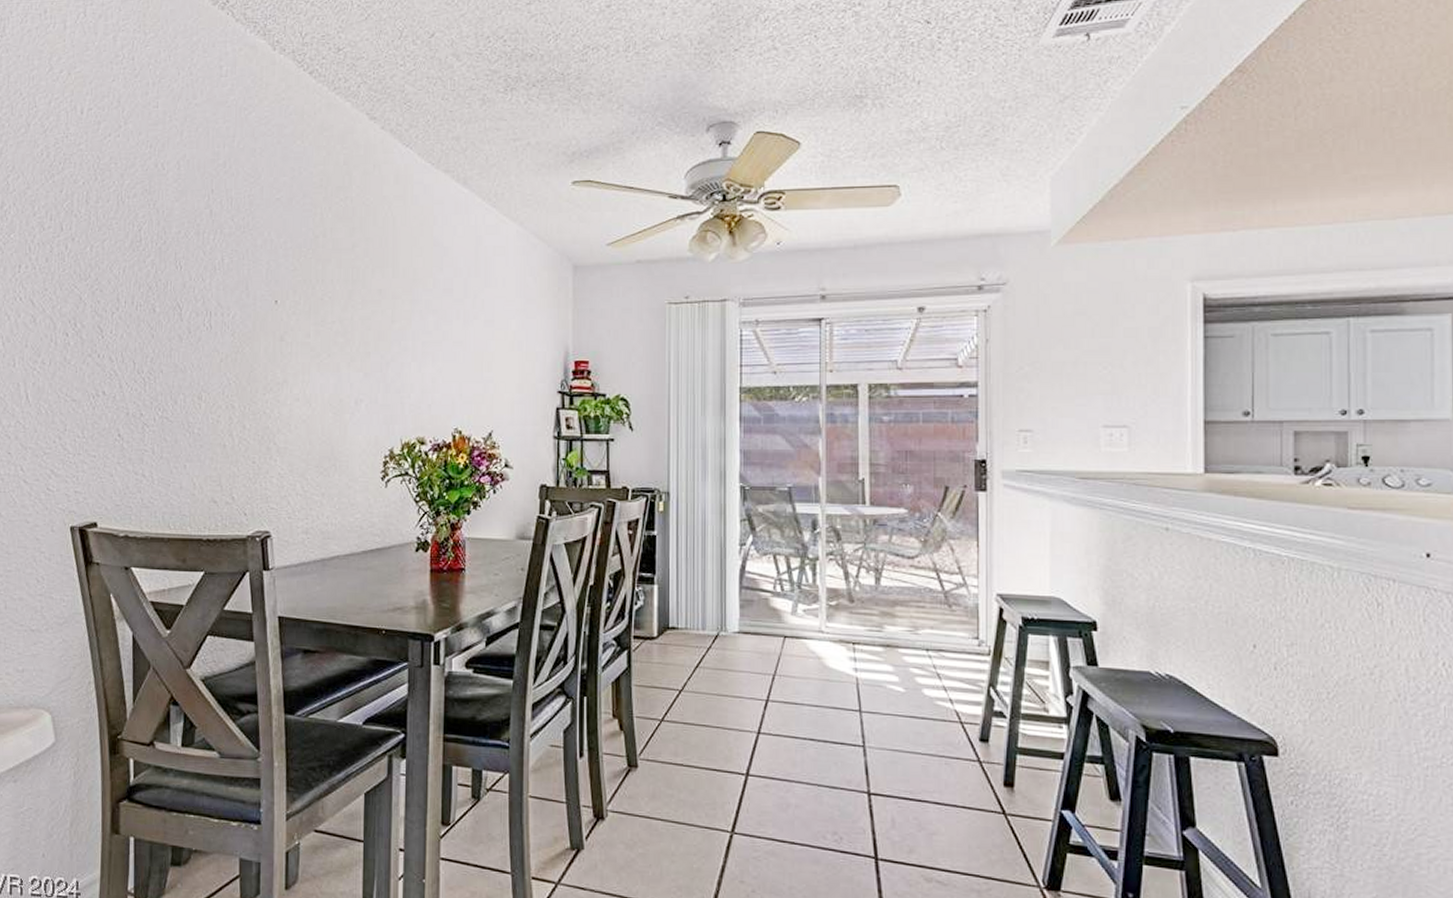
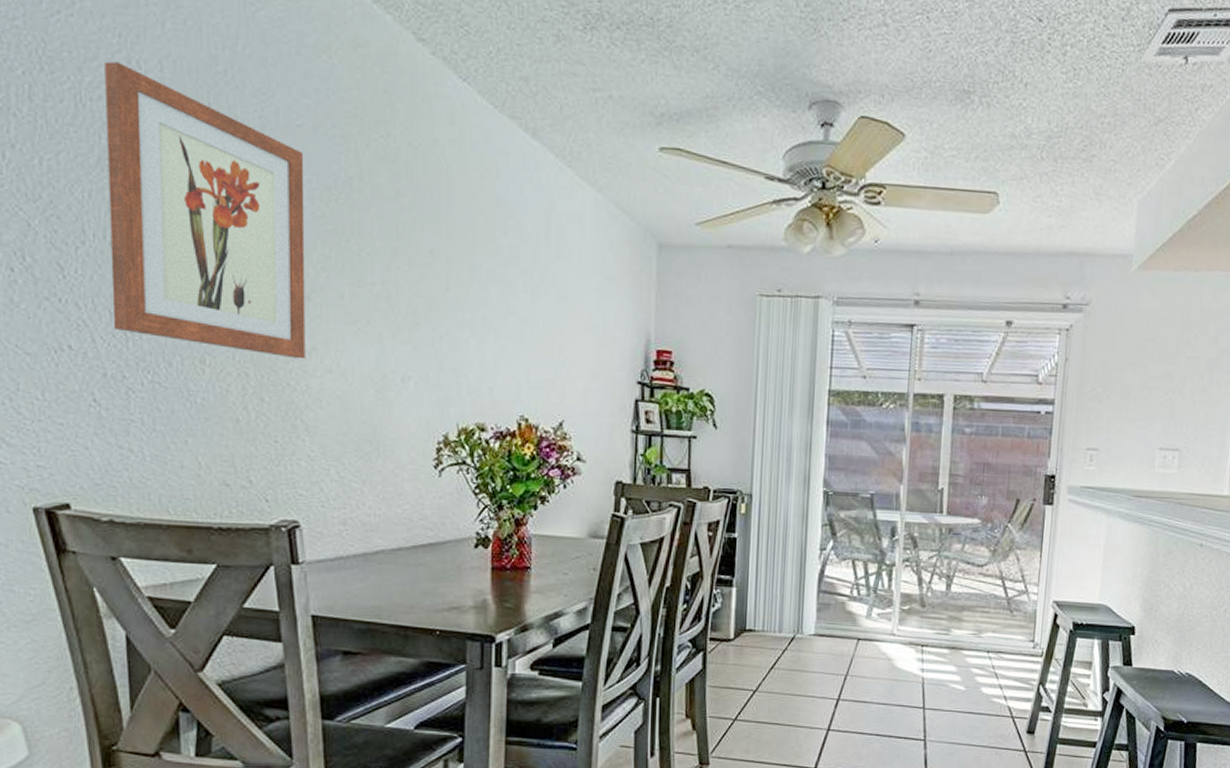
wall art: none [135,167,281,391] -> present [105,61,305,359]

